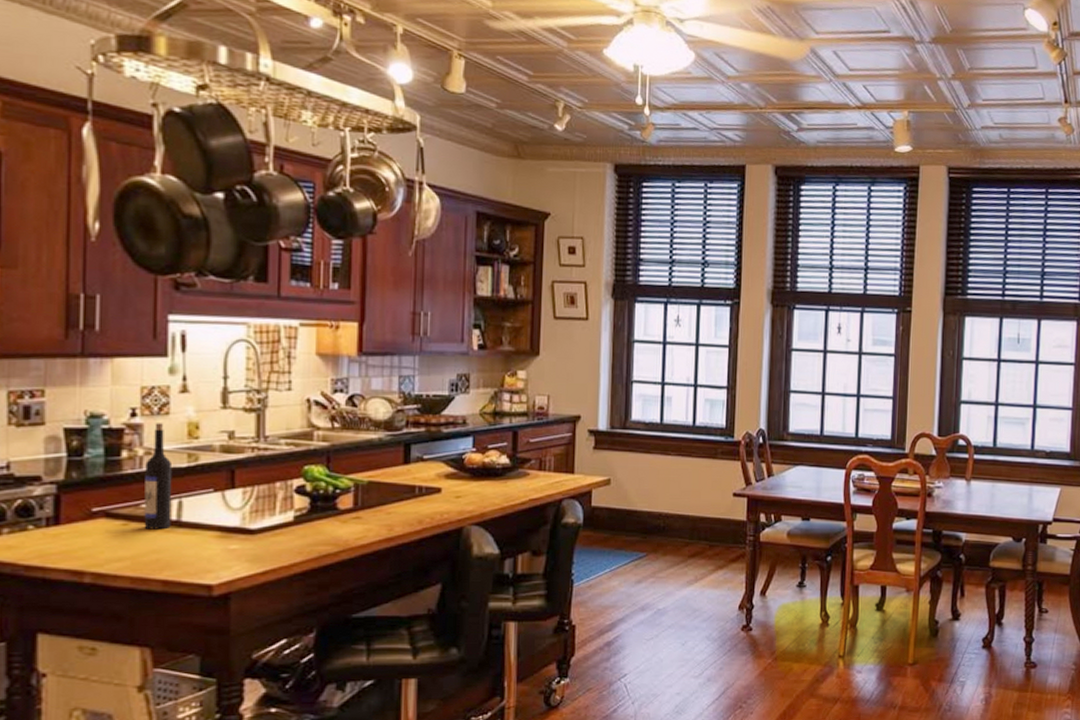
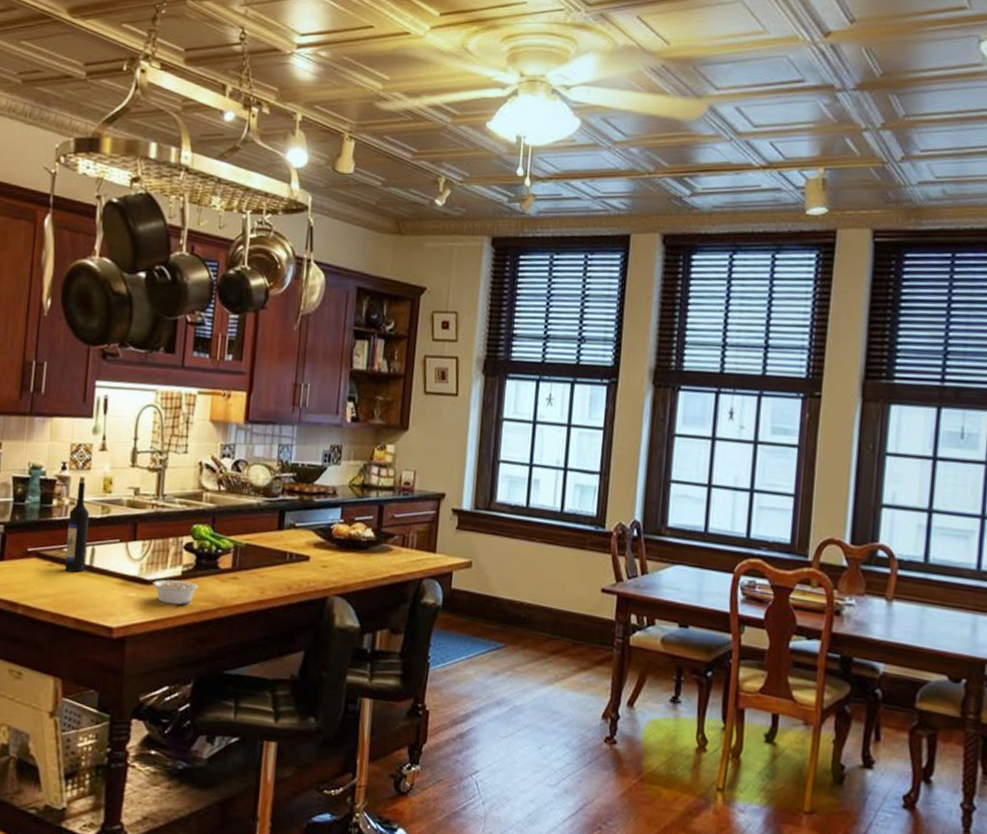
legume: none [259,526,316,553] -> present [153,579,199,605]

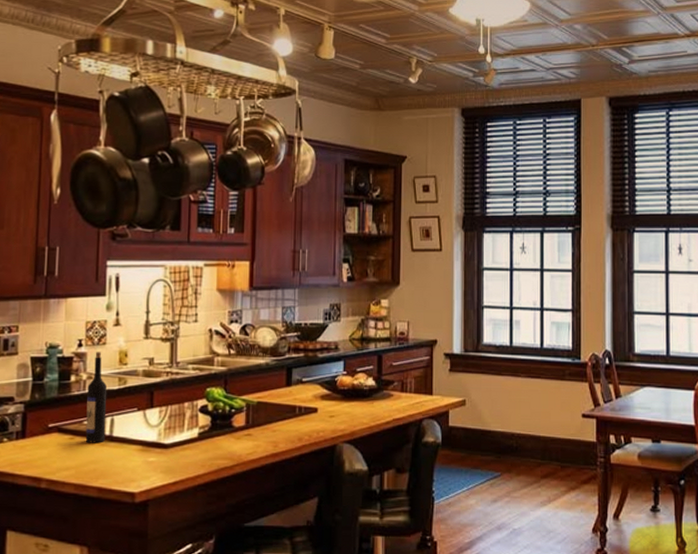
legume: present [153,579,199,605] -> none [171,442,215,466]

